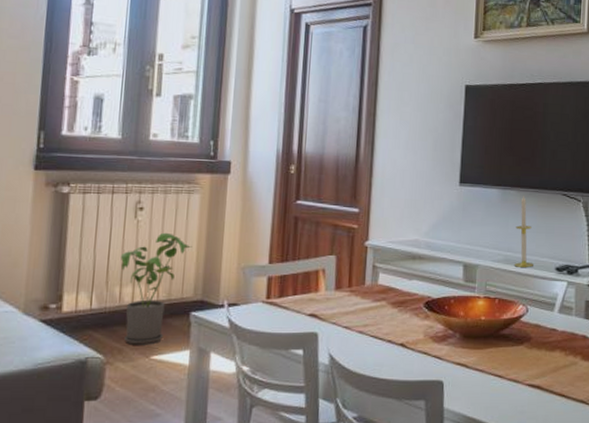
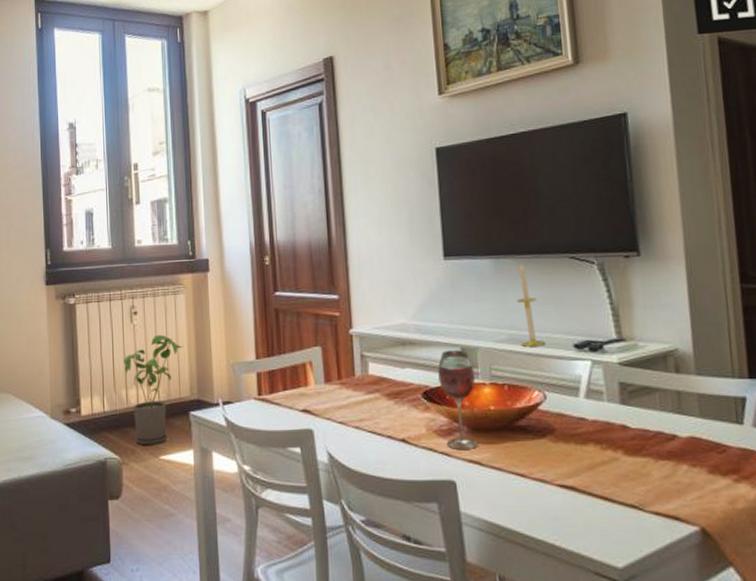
wineglass: none [440,266,473,353] -> present [438,350,478,449]

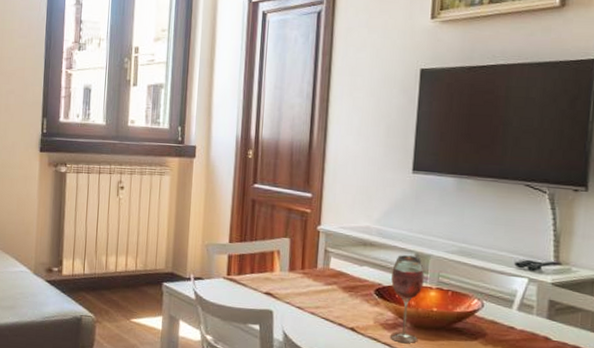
house plant: present [124,334,184,446] -> none [106,209,164,309]
candle: present [517,262,545,347] -> none [470,184,491,261]

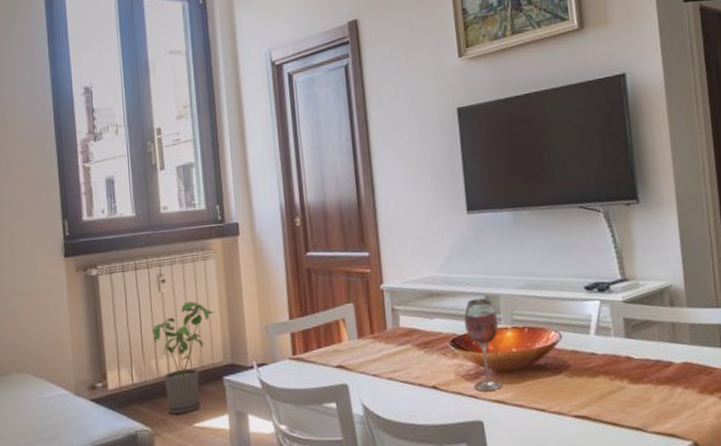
house plant: none [106,209,164,309] -> present [152,301,215,415]

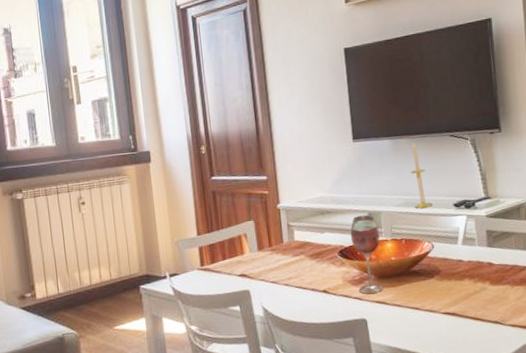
house plant: present [152,301,215,415] -> none [74,220,131,320]
candle: none [534,213,560,292] -> present [411,141,432,209]

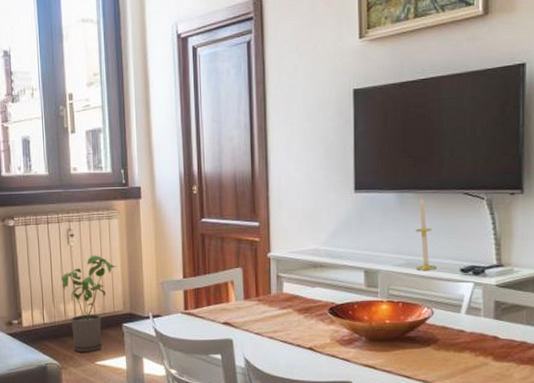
house plant: none [74,220,131,320] -> present [61,255,117,353]
wineglass: present [350,214,383,294] -> none [343,272,375,356]

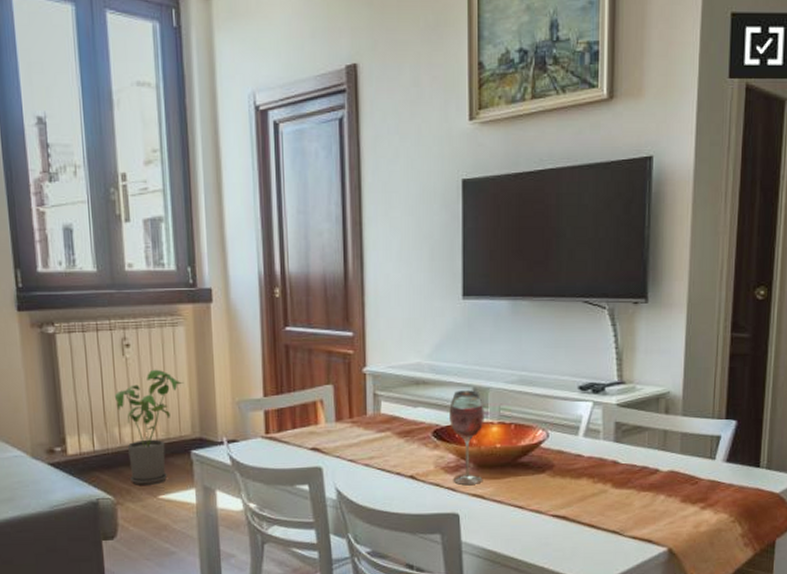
wineglass: none [343,272,375,356] -> present [449,390,484,485]
candle: present [415,197,436,270] -> none [530,305,553,388]

